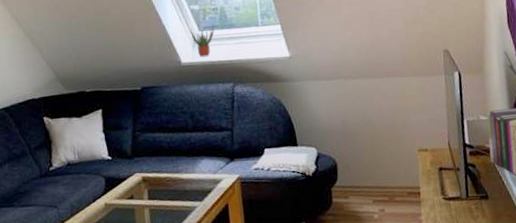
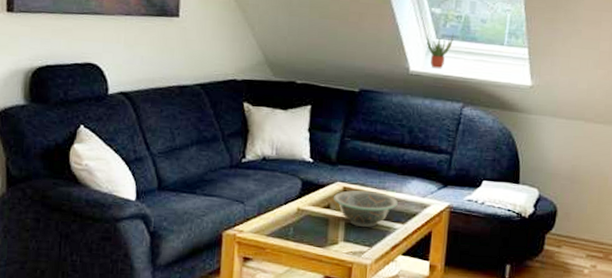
decorative bowl: none [135,176,194,211] -> present [334,190,399,228]

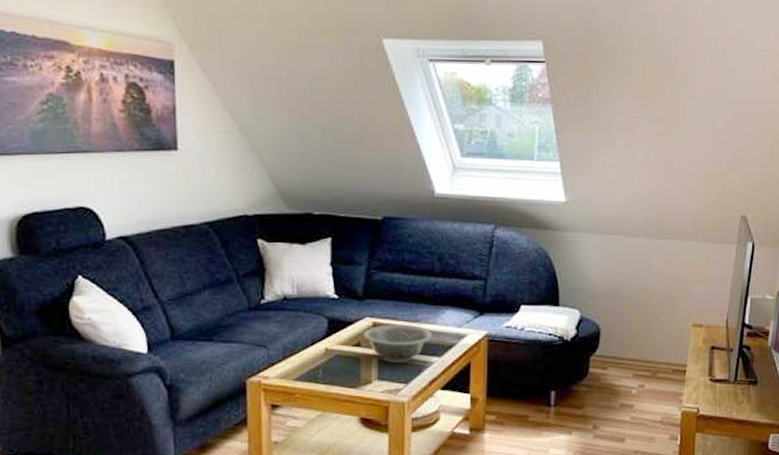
potted plant: present [427,33,454,69] -> none [452,150,480,190]

